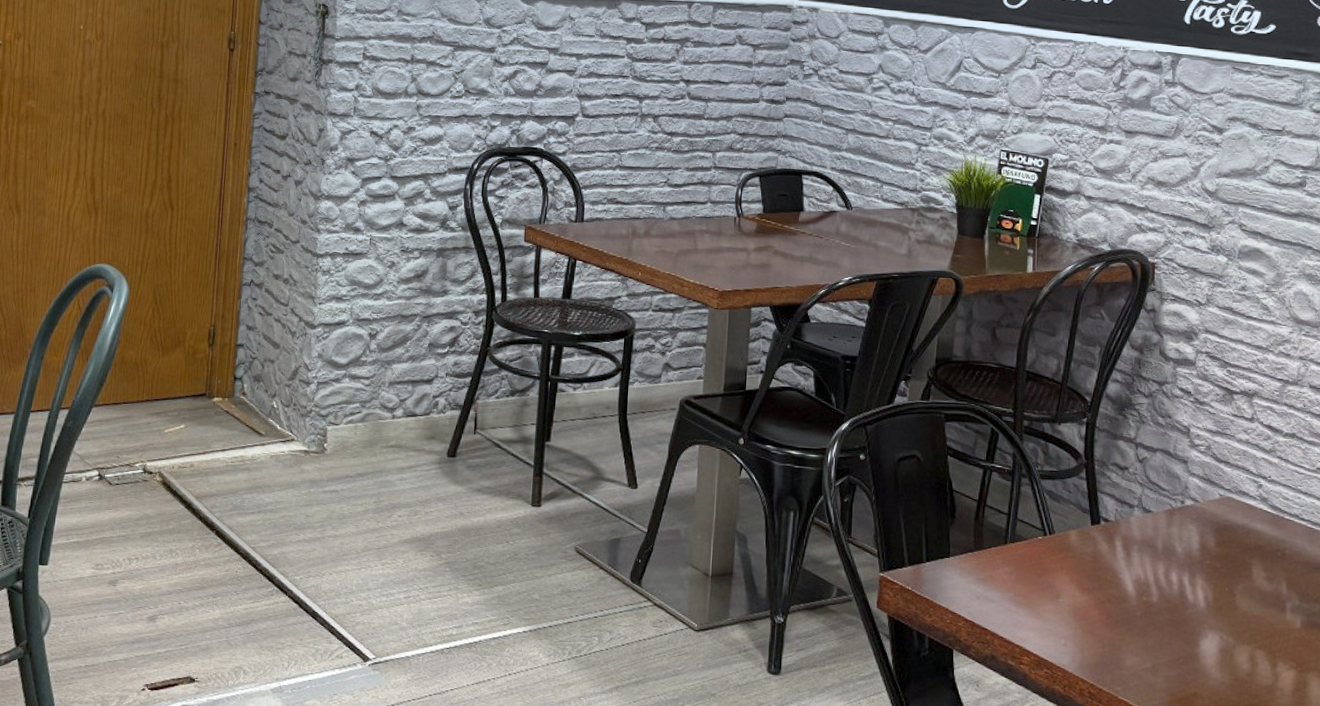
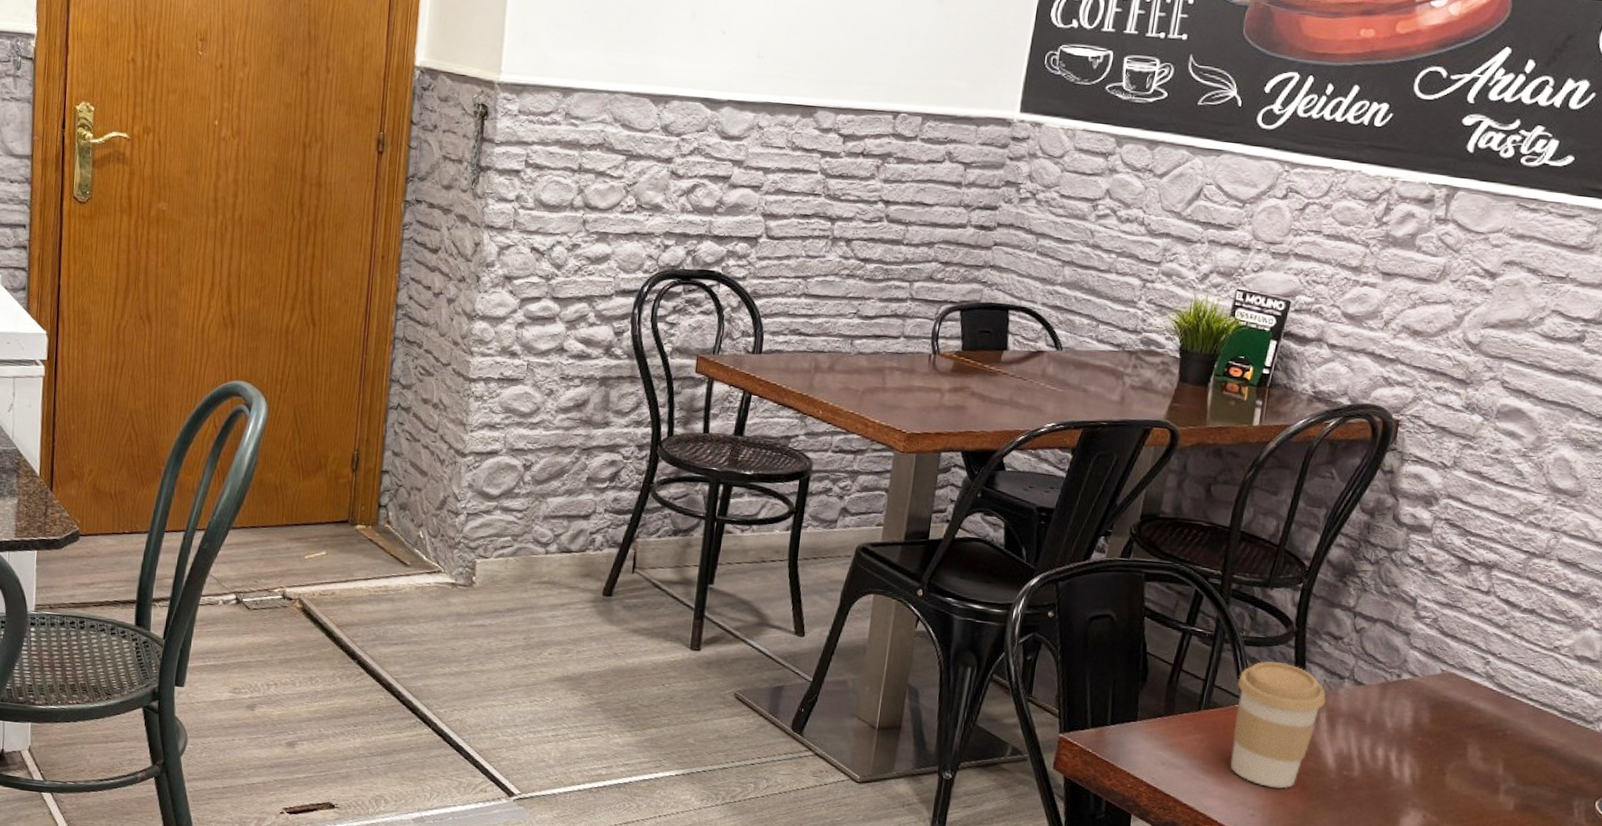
coffee cup: none [1038,493,1119,617] -> present [1230,661,1327,789]

